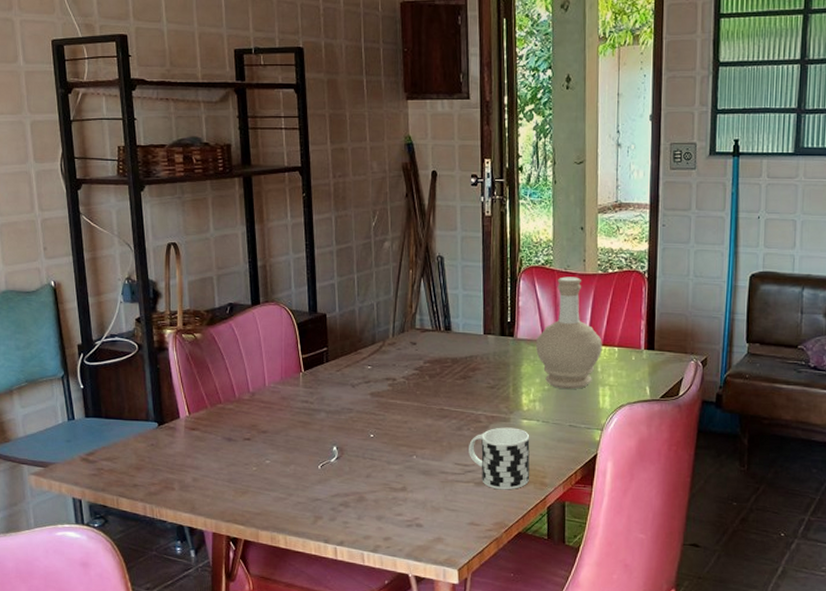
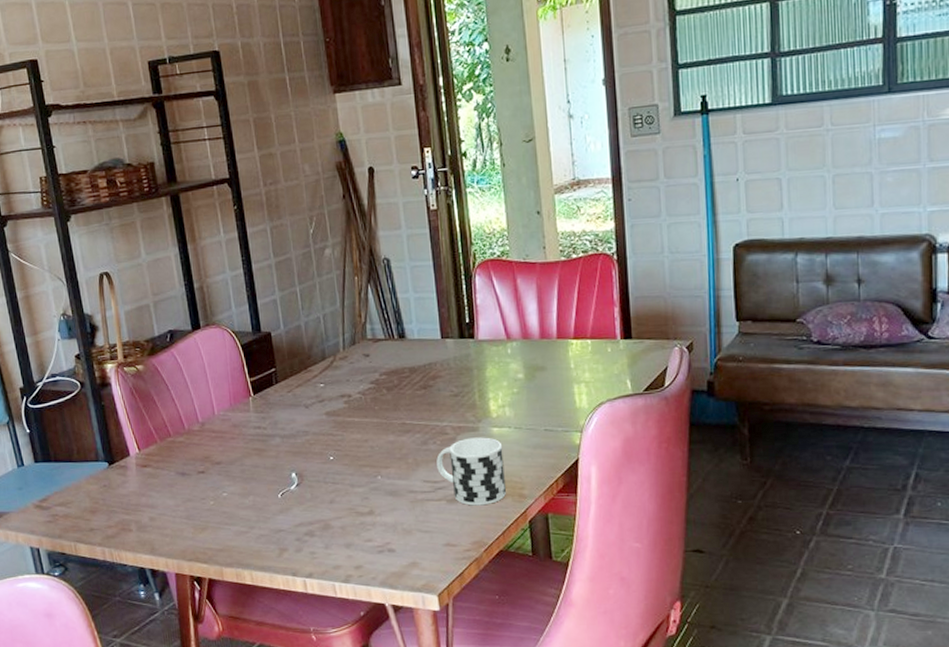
bottle: present [536,276,602,389] -> none [499,266,573,390]

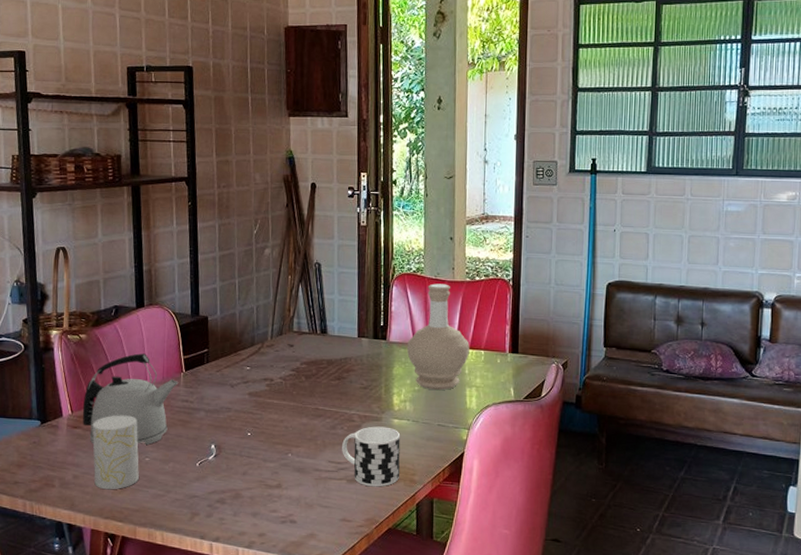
kettle: none [149,380,248,483] -> present [82,353,179,445]
cup: none [162,448,219,530] -> present [92,415,139,490]
bottle: none [499,266,573,390] -> present [407,283,470,390]

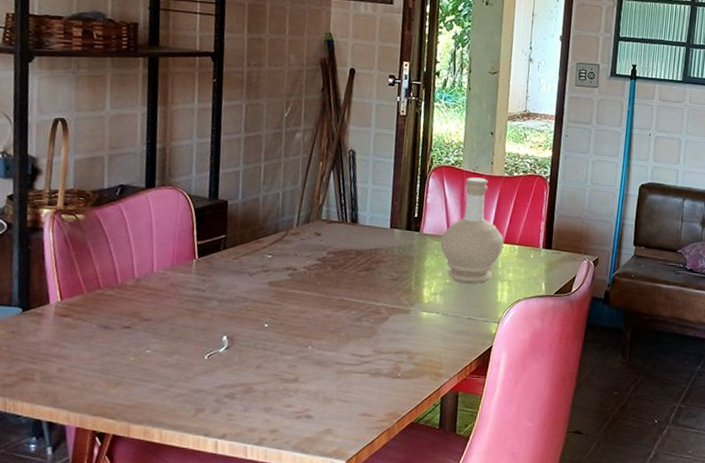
kettle: present [82,353,179,445] -> none [73,237,190,336]
cup: present [92,415,139,490] -> none [83,303,140,385]
cup: present [342,426,401,487] -> none [366,319,429,381]

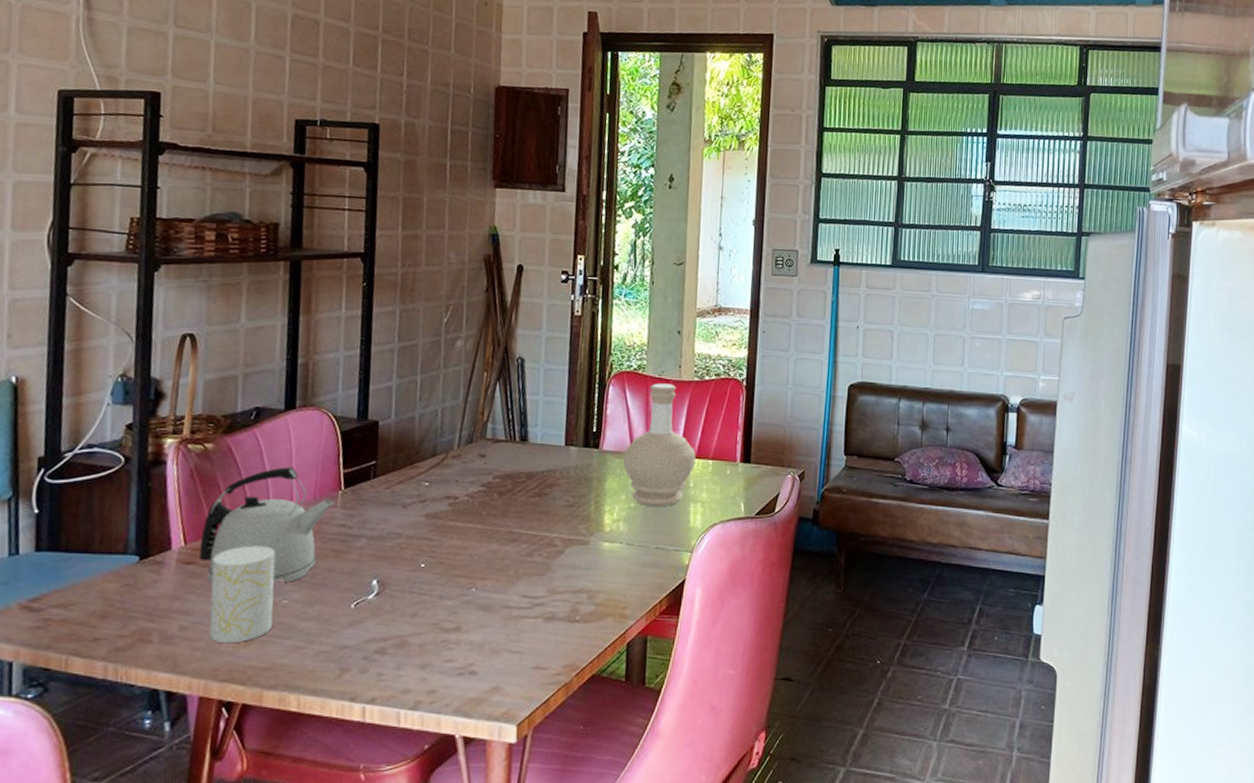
kettle: none [73,237,190,336] -> present [199,467,335,585]
cup: none [83,303,140,385] -> present [209,545,276,644]

